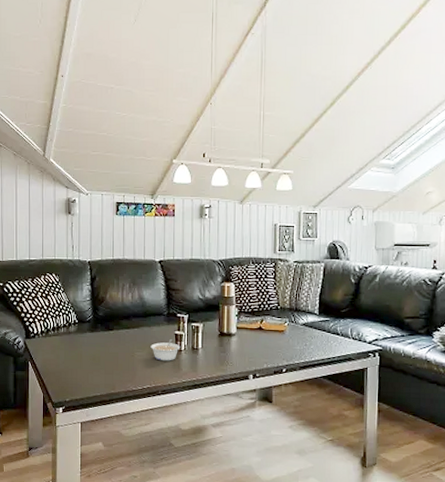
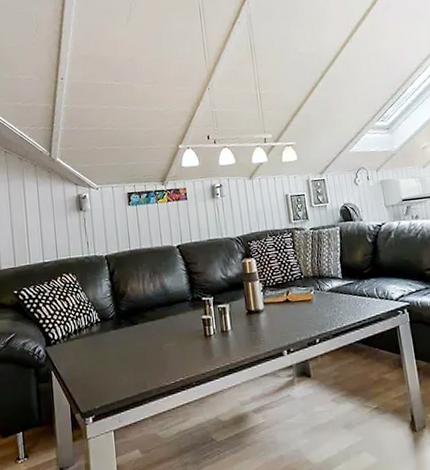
legume: present [151,339,181,361] -> none [178,325,210,350]

